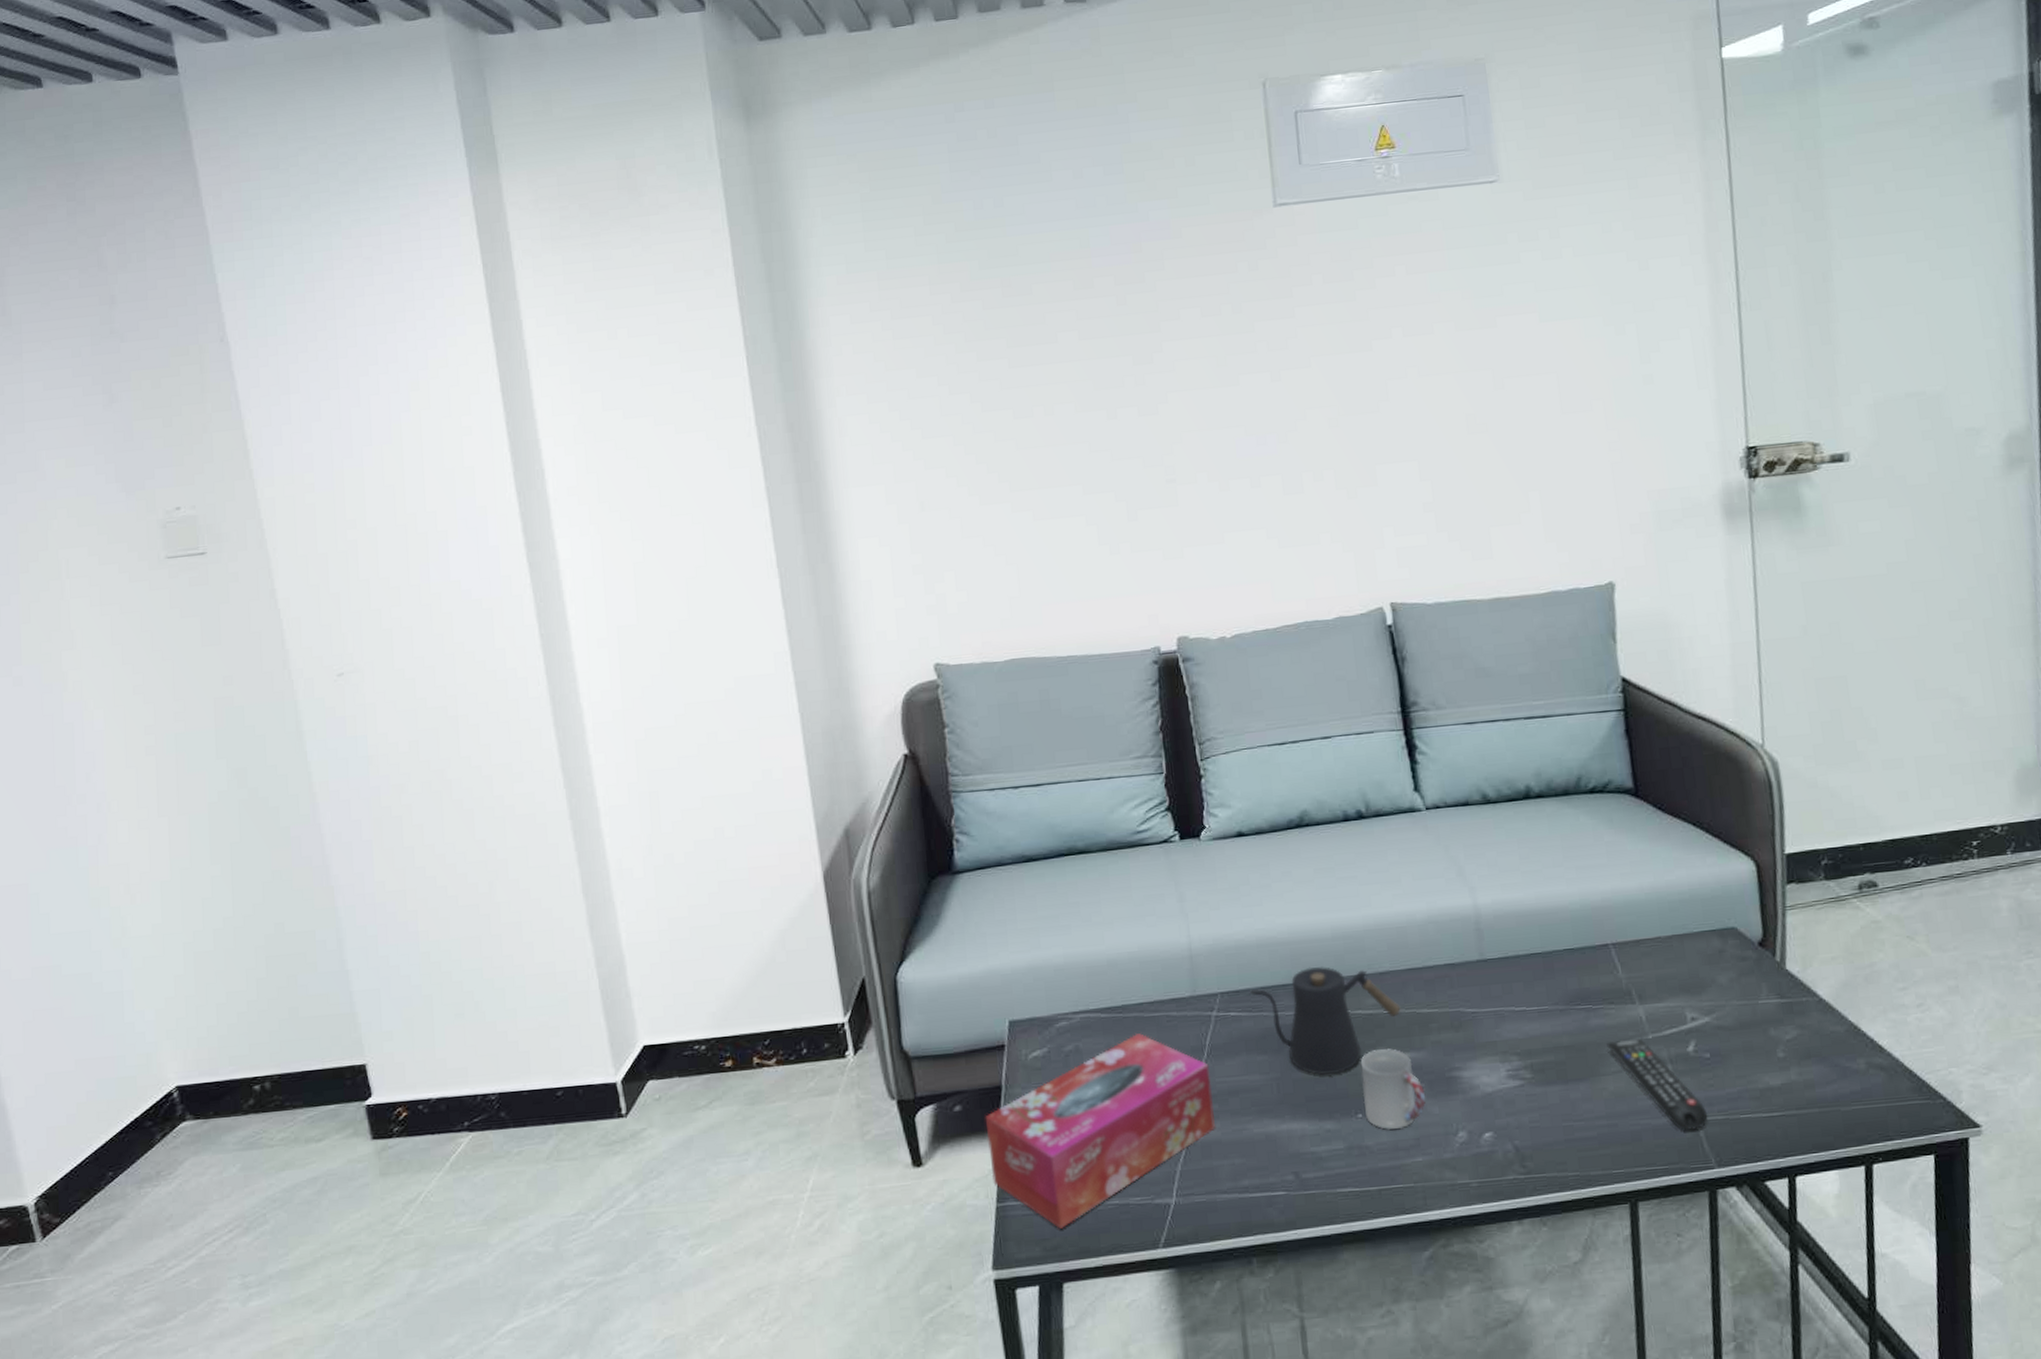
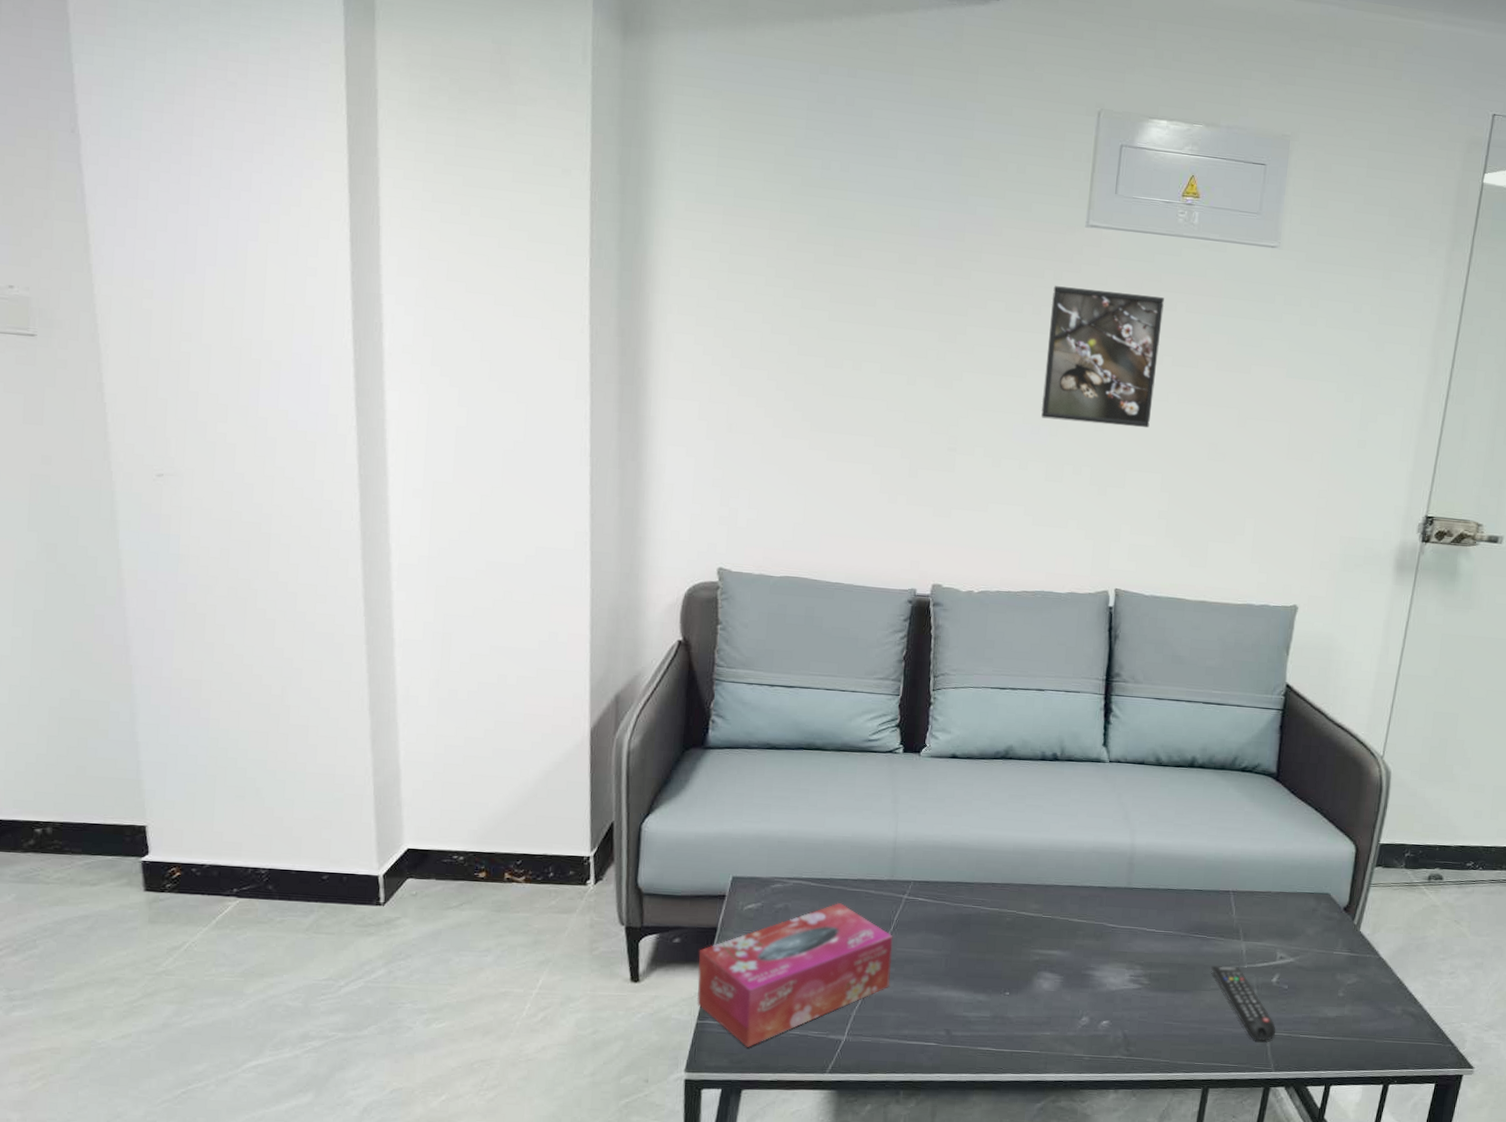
kettle: present [1249,967,1401,1075] -> none [937,872,1057,958]
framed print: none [1251,264,1392,426] -> present [1041,286,1164,428]
cup: present [1360,1048,1426,1130] -> none [1012,945,1063,1008]

